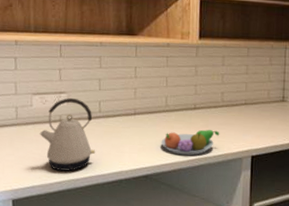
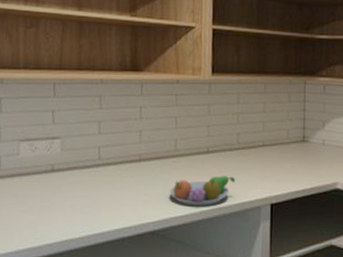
kettle: present [39,97,96,171] -> none [26,143,94,230]

